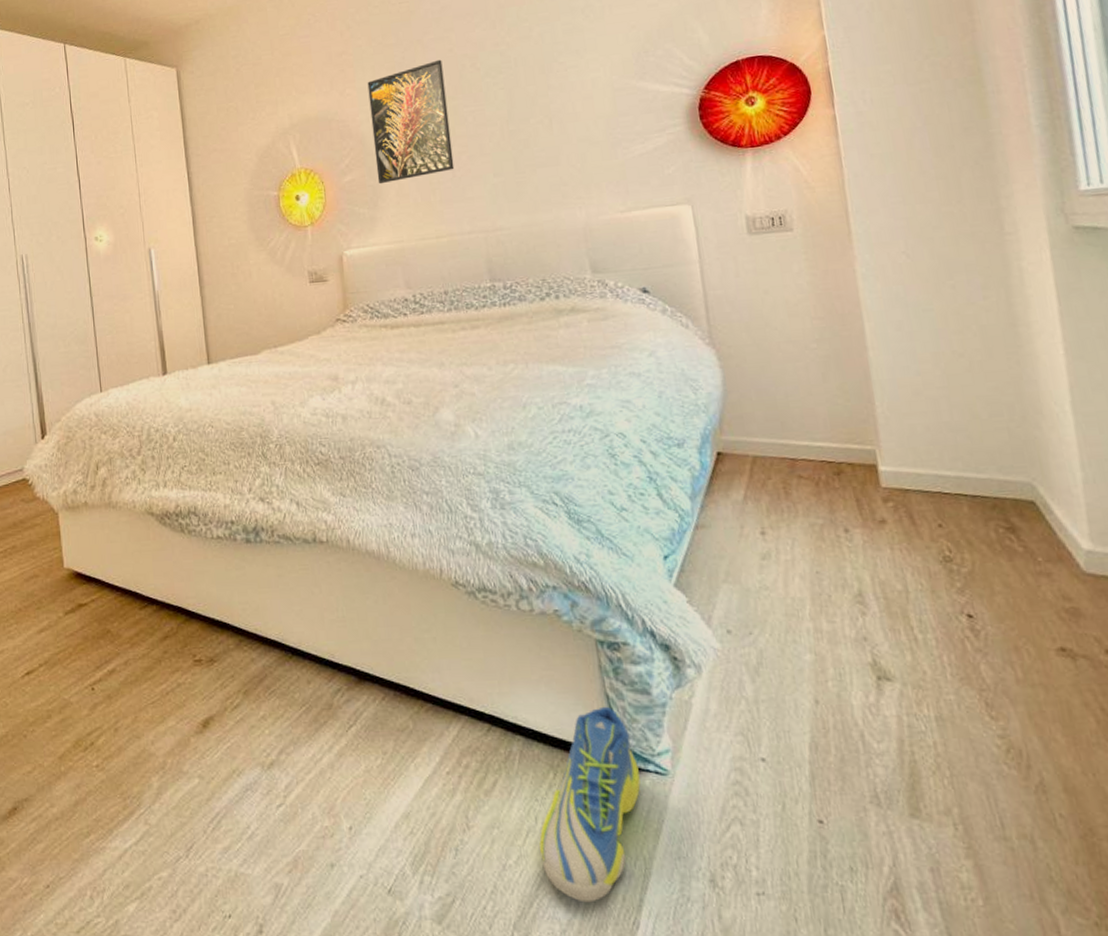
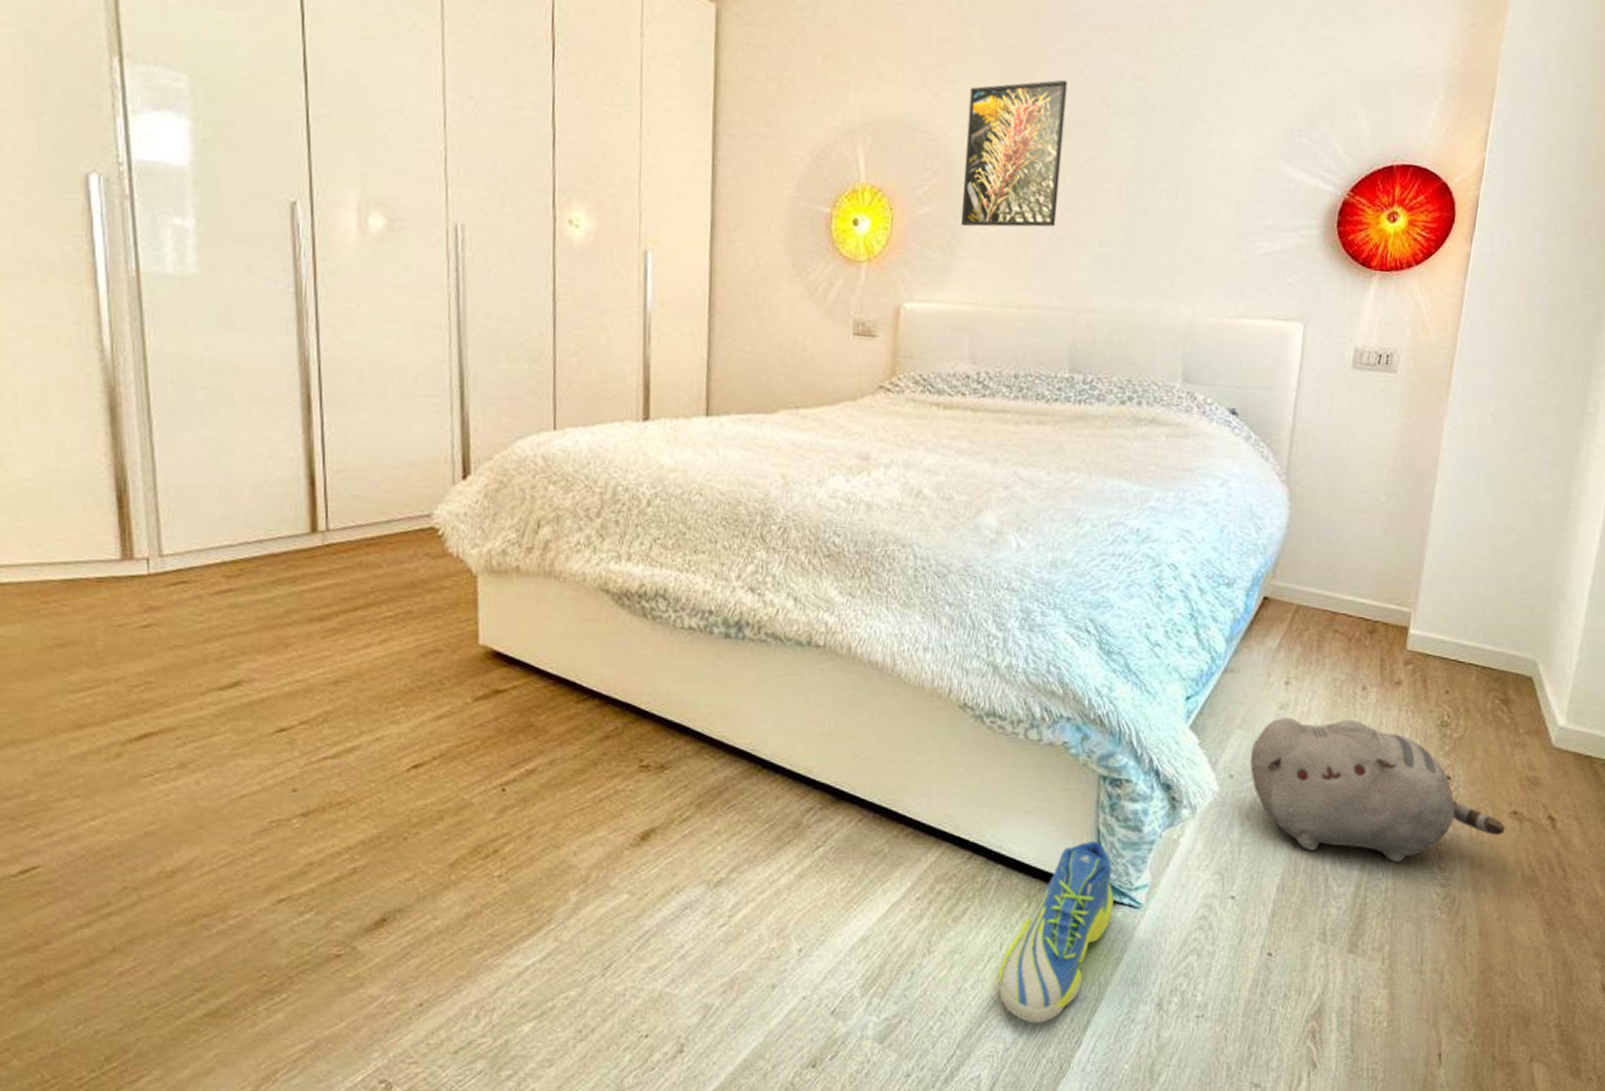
plush toy: none [743,563,1057,714] -> present [1250,717,1505,863]

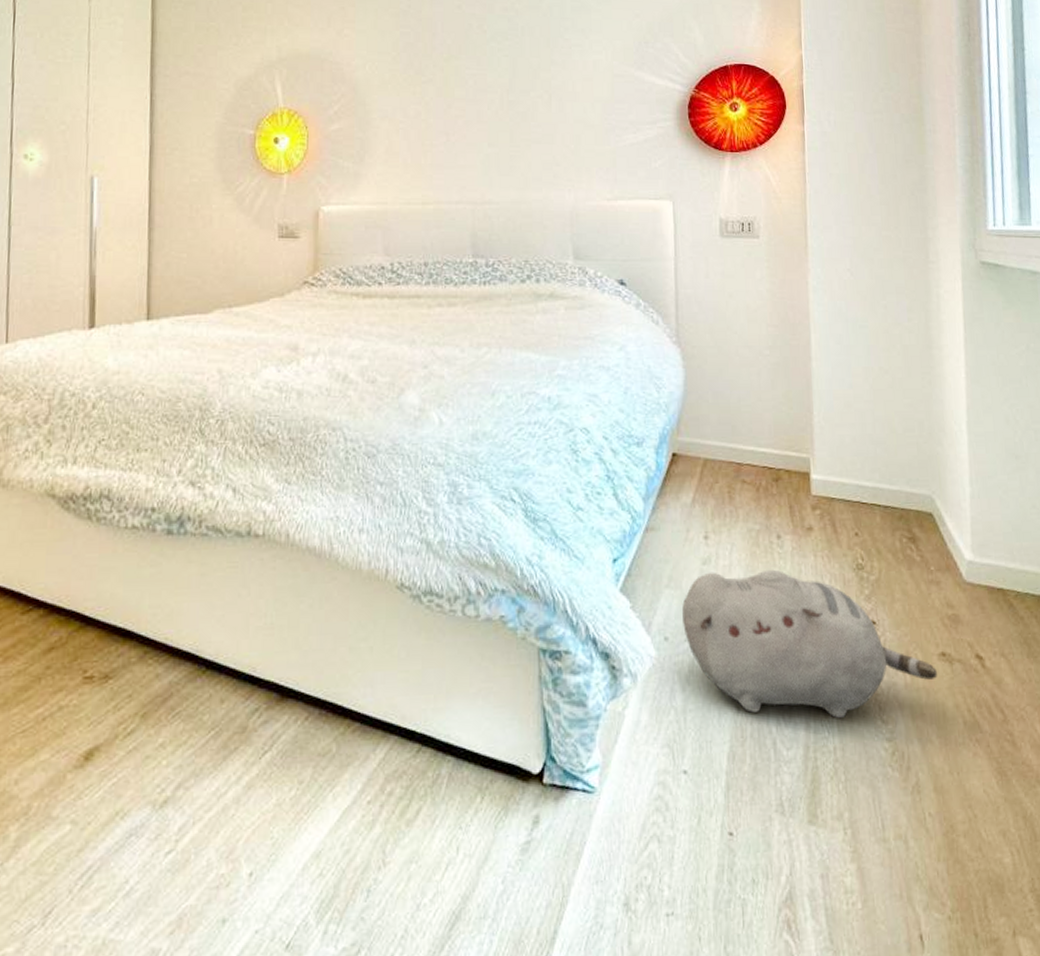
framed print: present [960,79,1068,227] -> none [367,14,449,138]
sneaker: present [998,840,1114,1024] -> none [458,720,567,940]

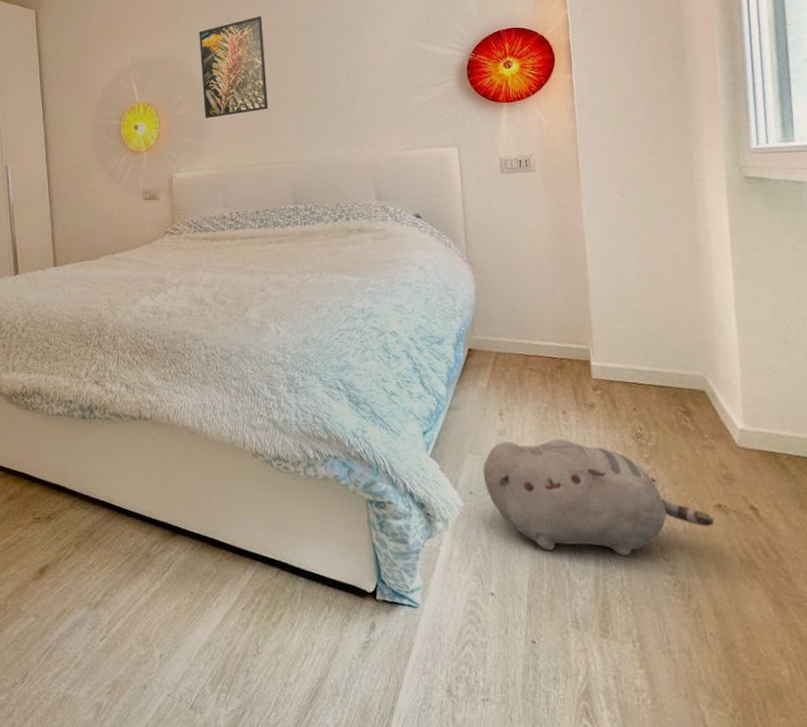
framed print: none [367,14,449,138] -> present [199,16,269,119]

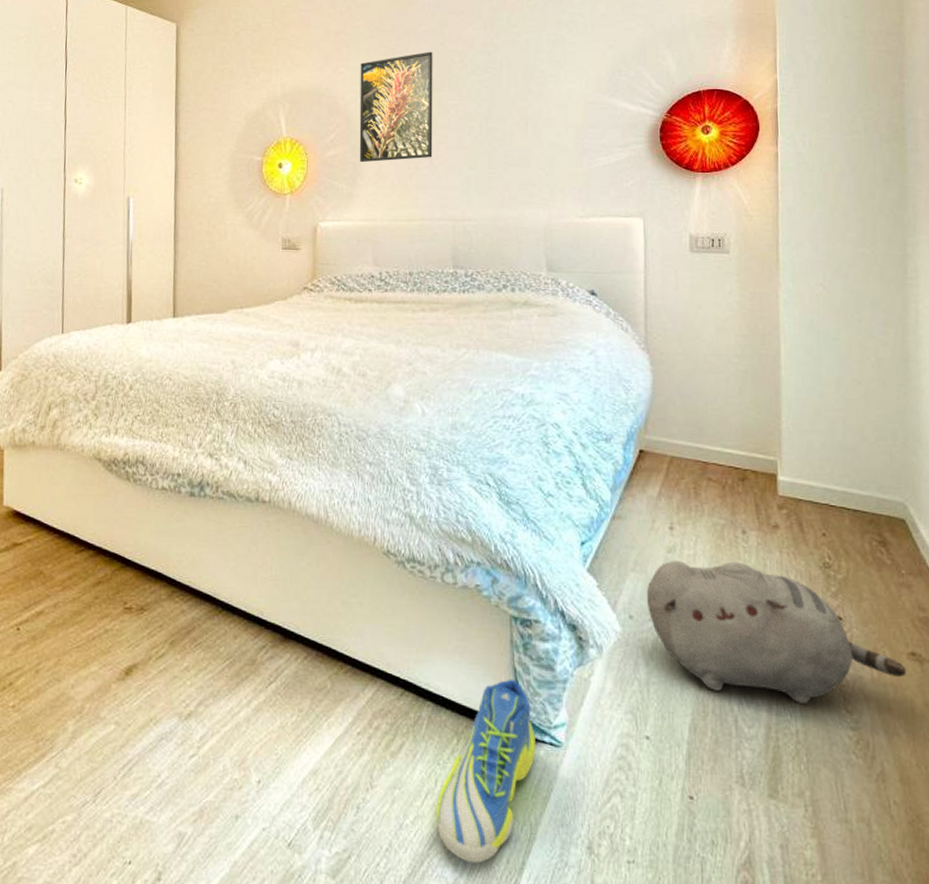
sneaker: none [315,553,397,711] -> present [437,679,536,864]

